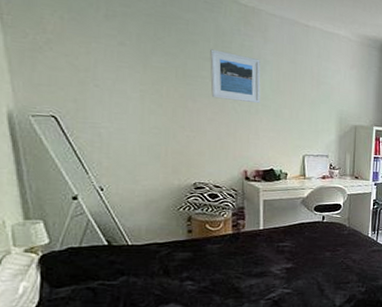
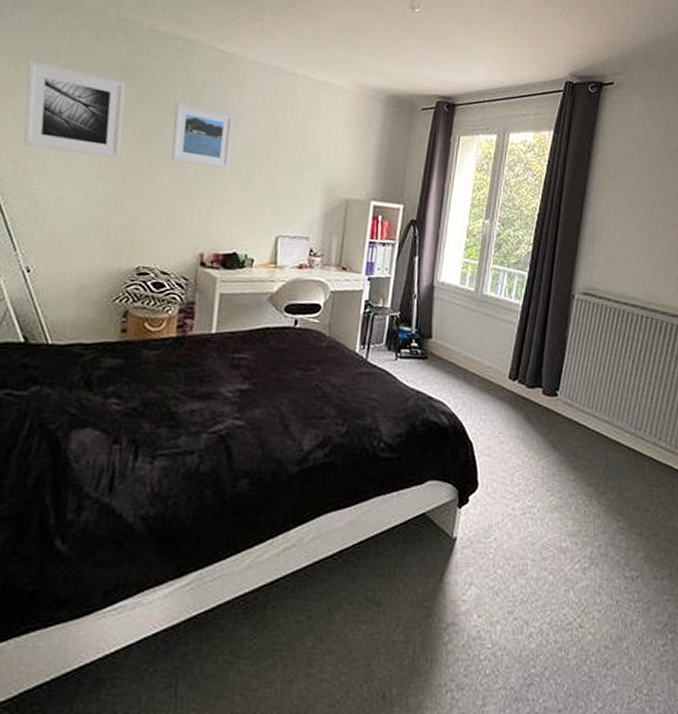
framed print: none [72,10,168,97] -> present [23,60,126,159]

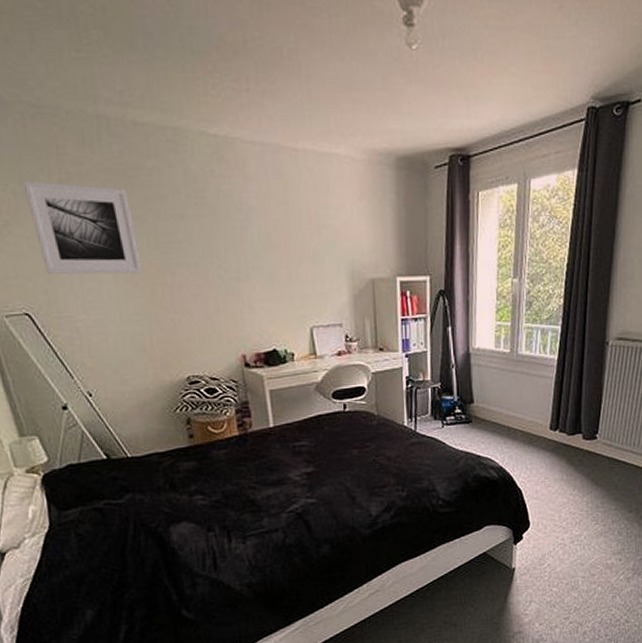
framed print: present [170,102,234,169] -> none [182,202,250,267]

